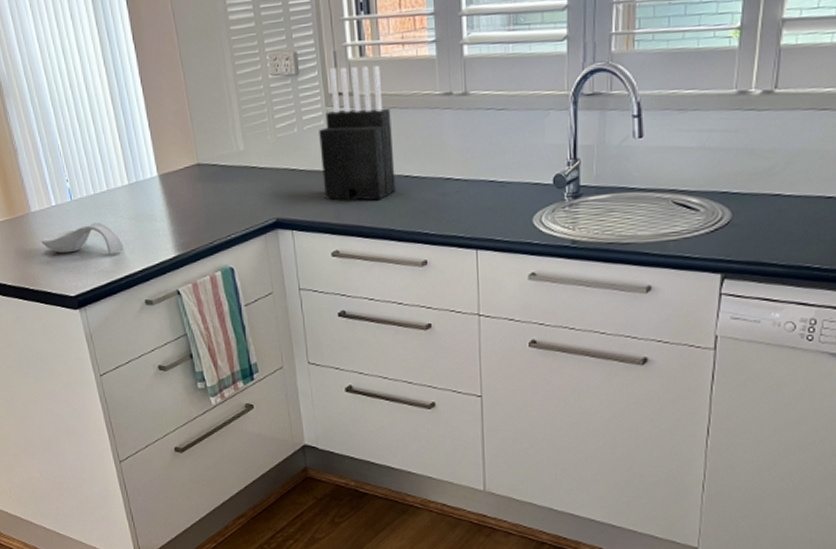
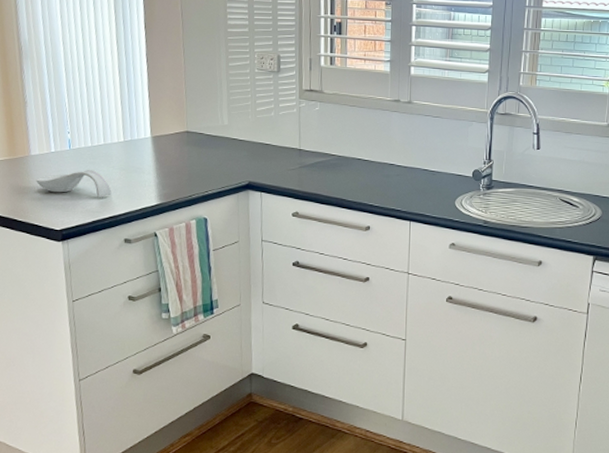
knife block: present [319,65,396,200] -> none [291,70,351,175]

